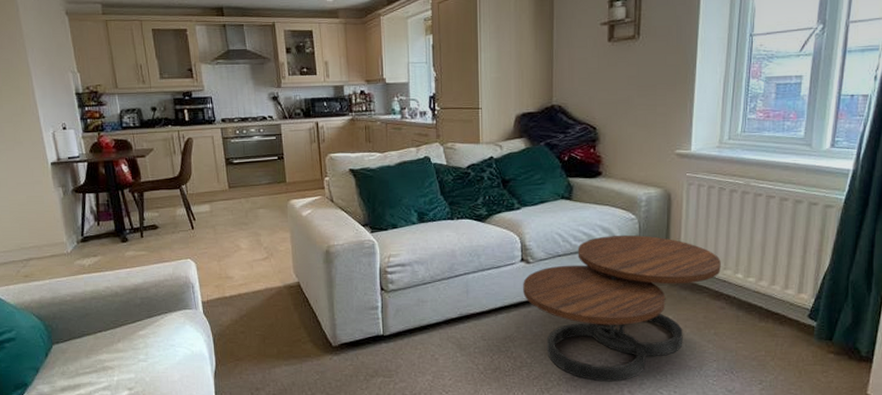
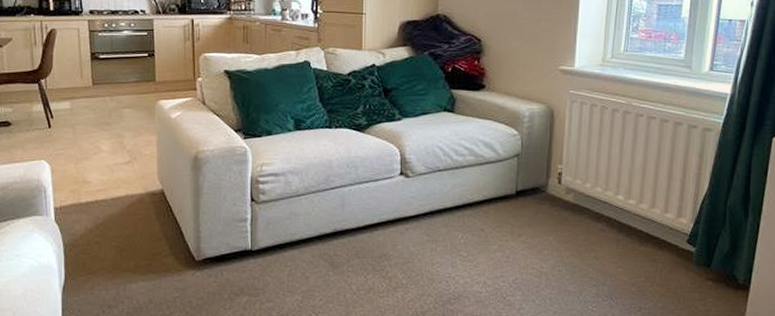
coffee table: present [523,235,721,382] -> none [401,151,602,306]

